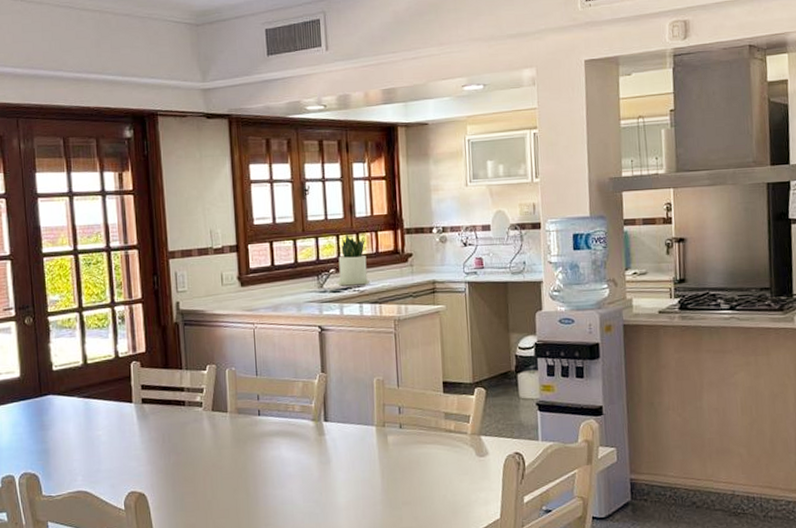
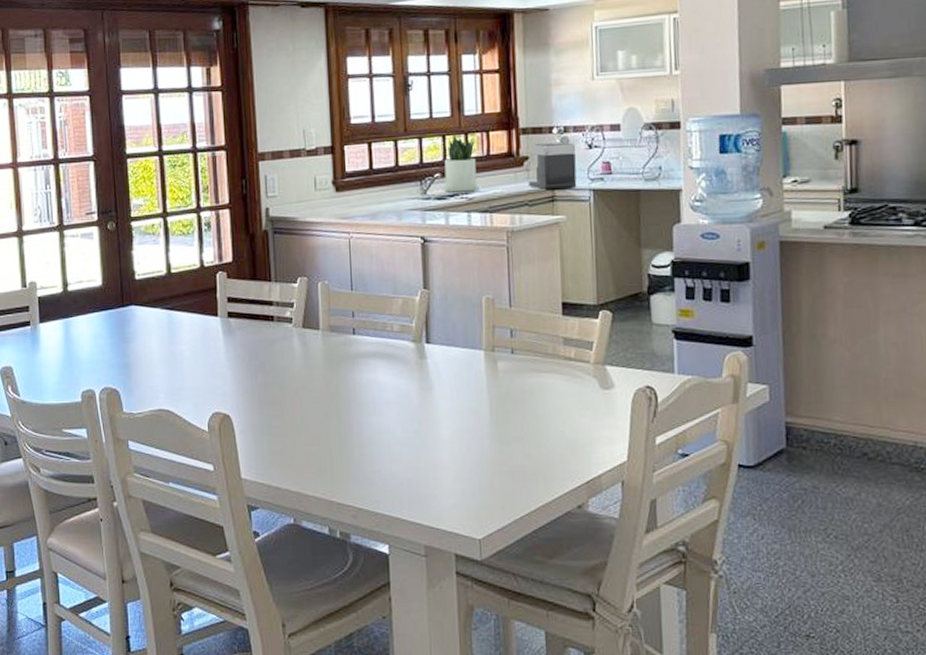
coffee maker: none [413,241,454,283] -> present [529,142,577,190]

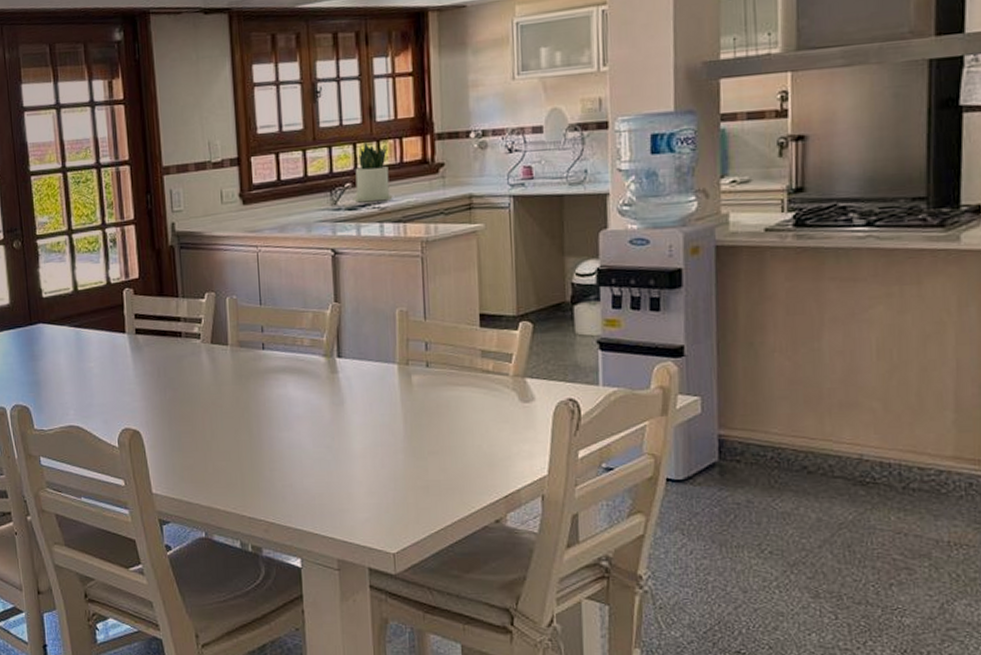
coffee maker: present [529,142,577,190] -> none [444,147,496,198]

